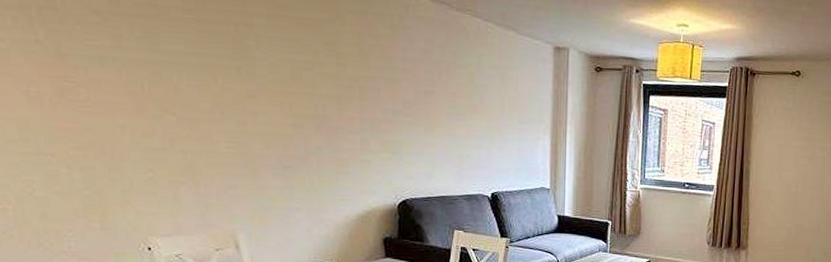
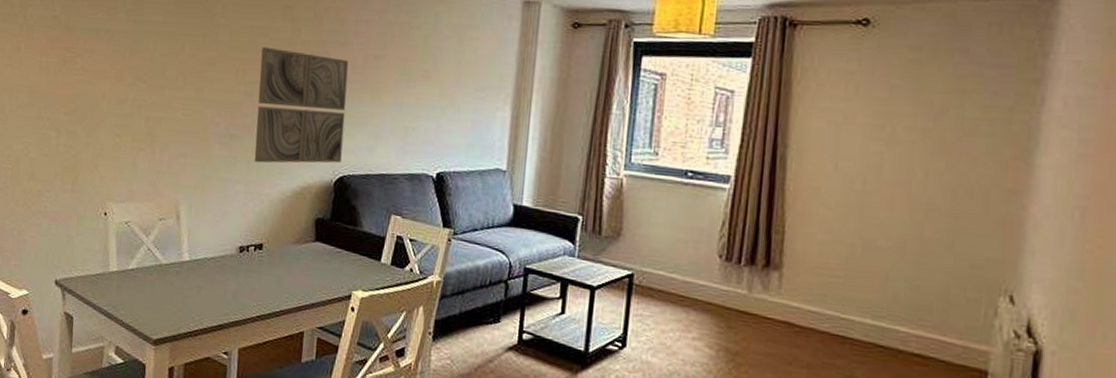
wall art: none [307,80,402,191] -> present [254,46,349,164]

